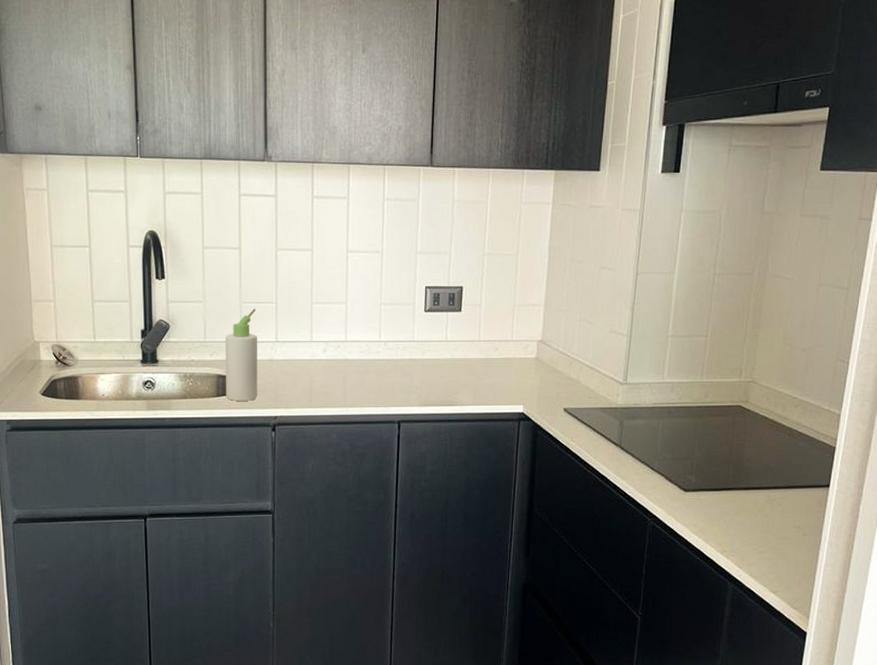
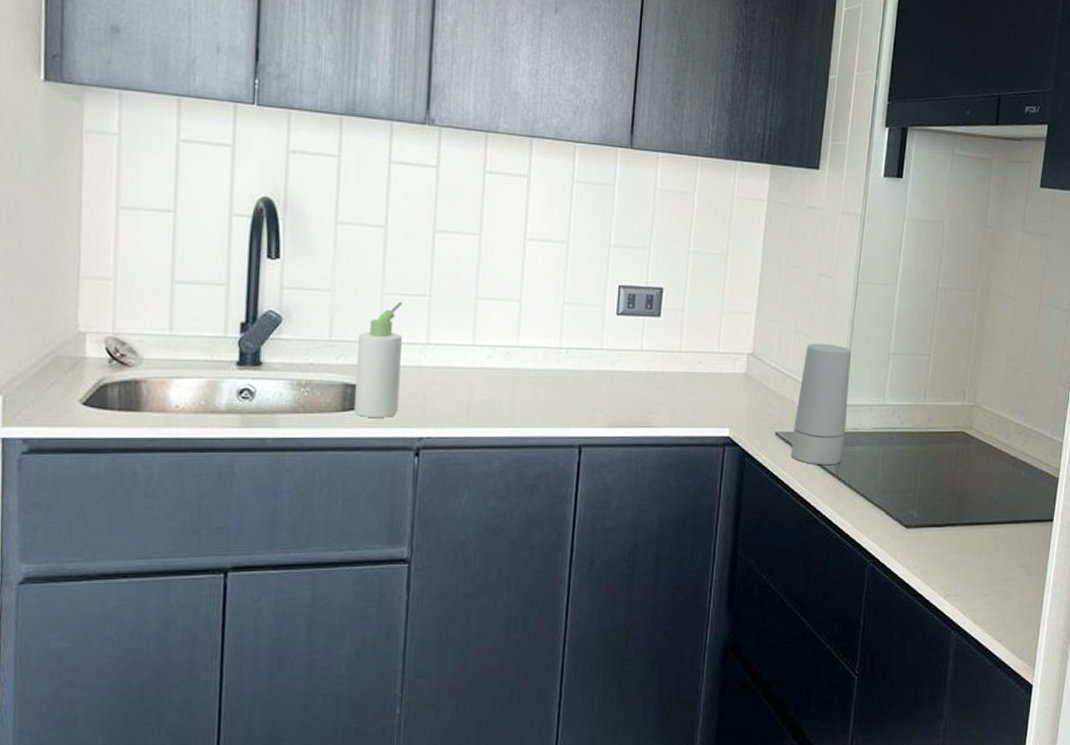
canister: none [578,329,632,437] -> present [790,343,852,466]

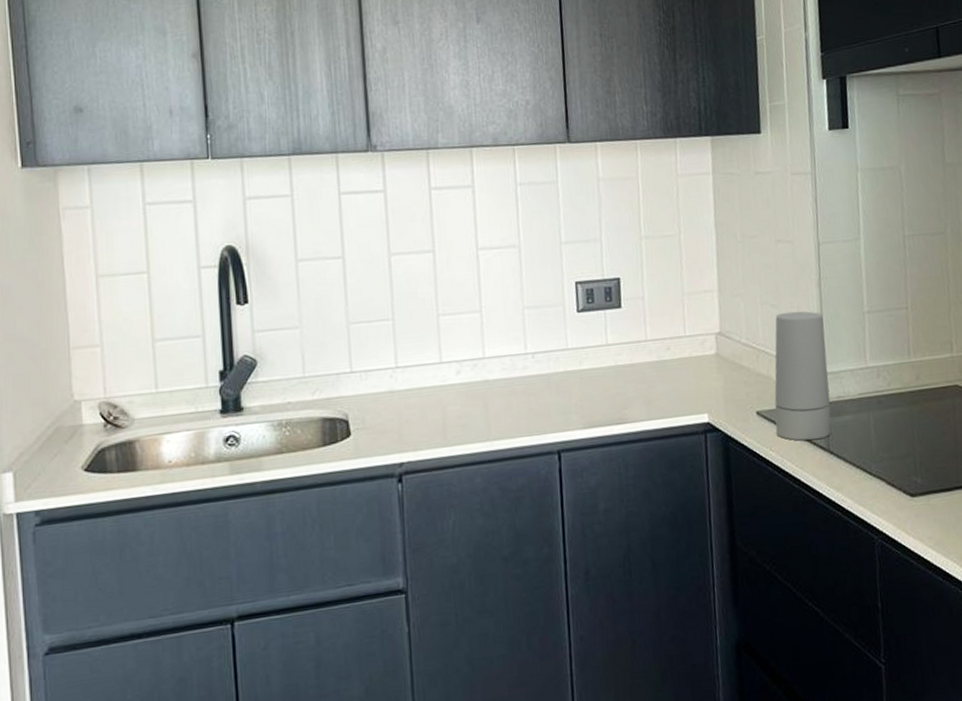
bottle: present [353,301,403,417] -> none [330,328,377,450]

